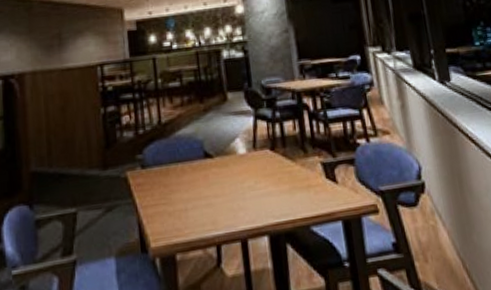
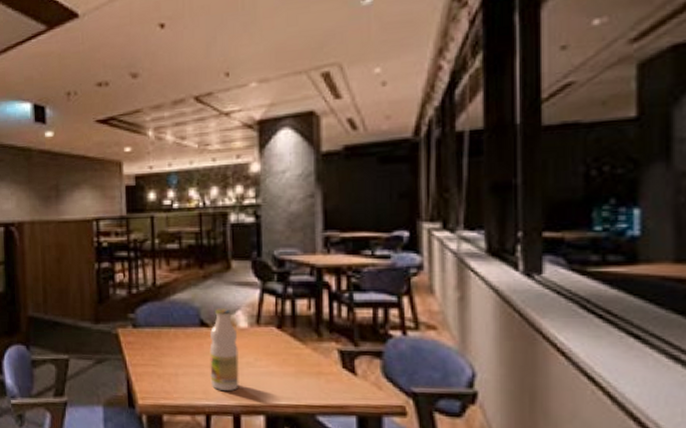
bottle: none [214,137,244,218] -> present [209,308,239,391]

